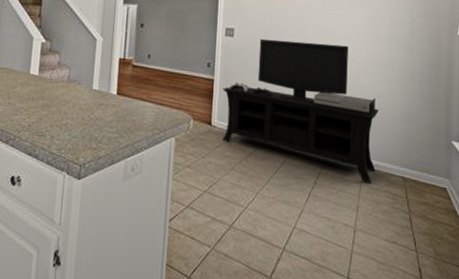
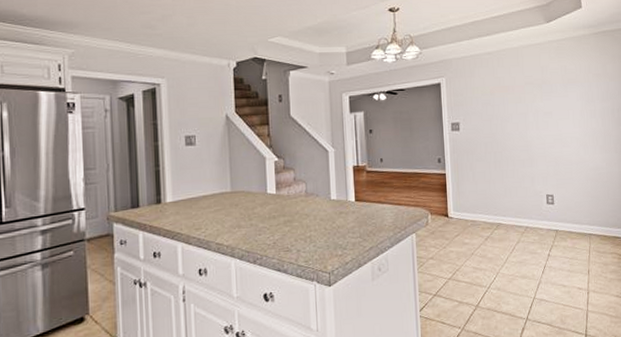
media console: present [222,38,379,183] -> none [454,124,602,248]

